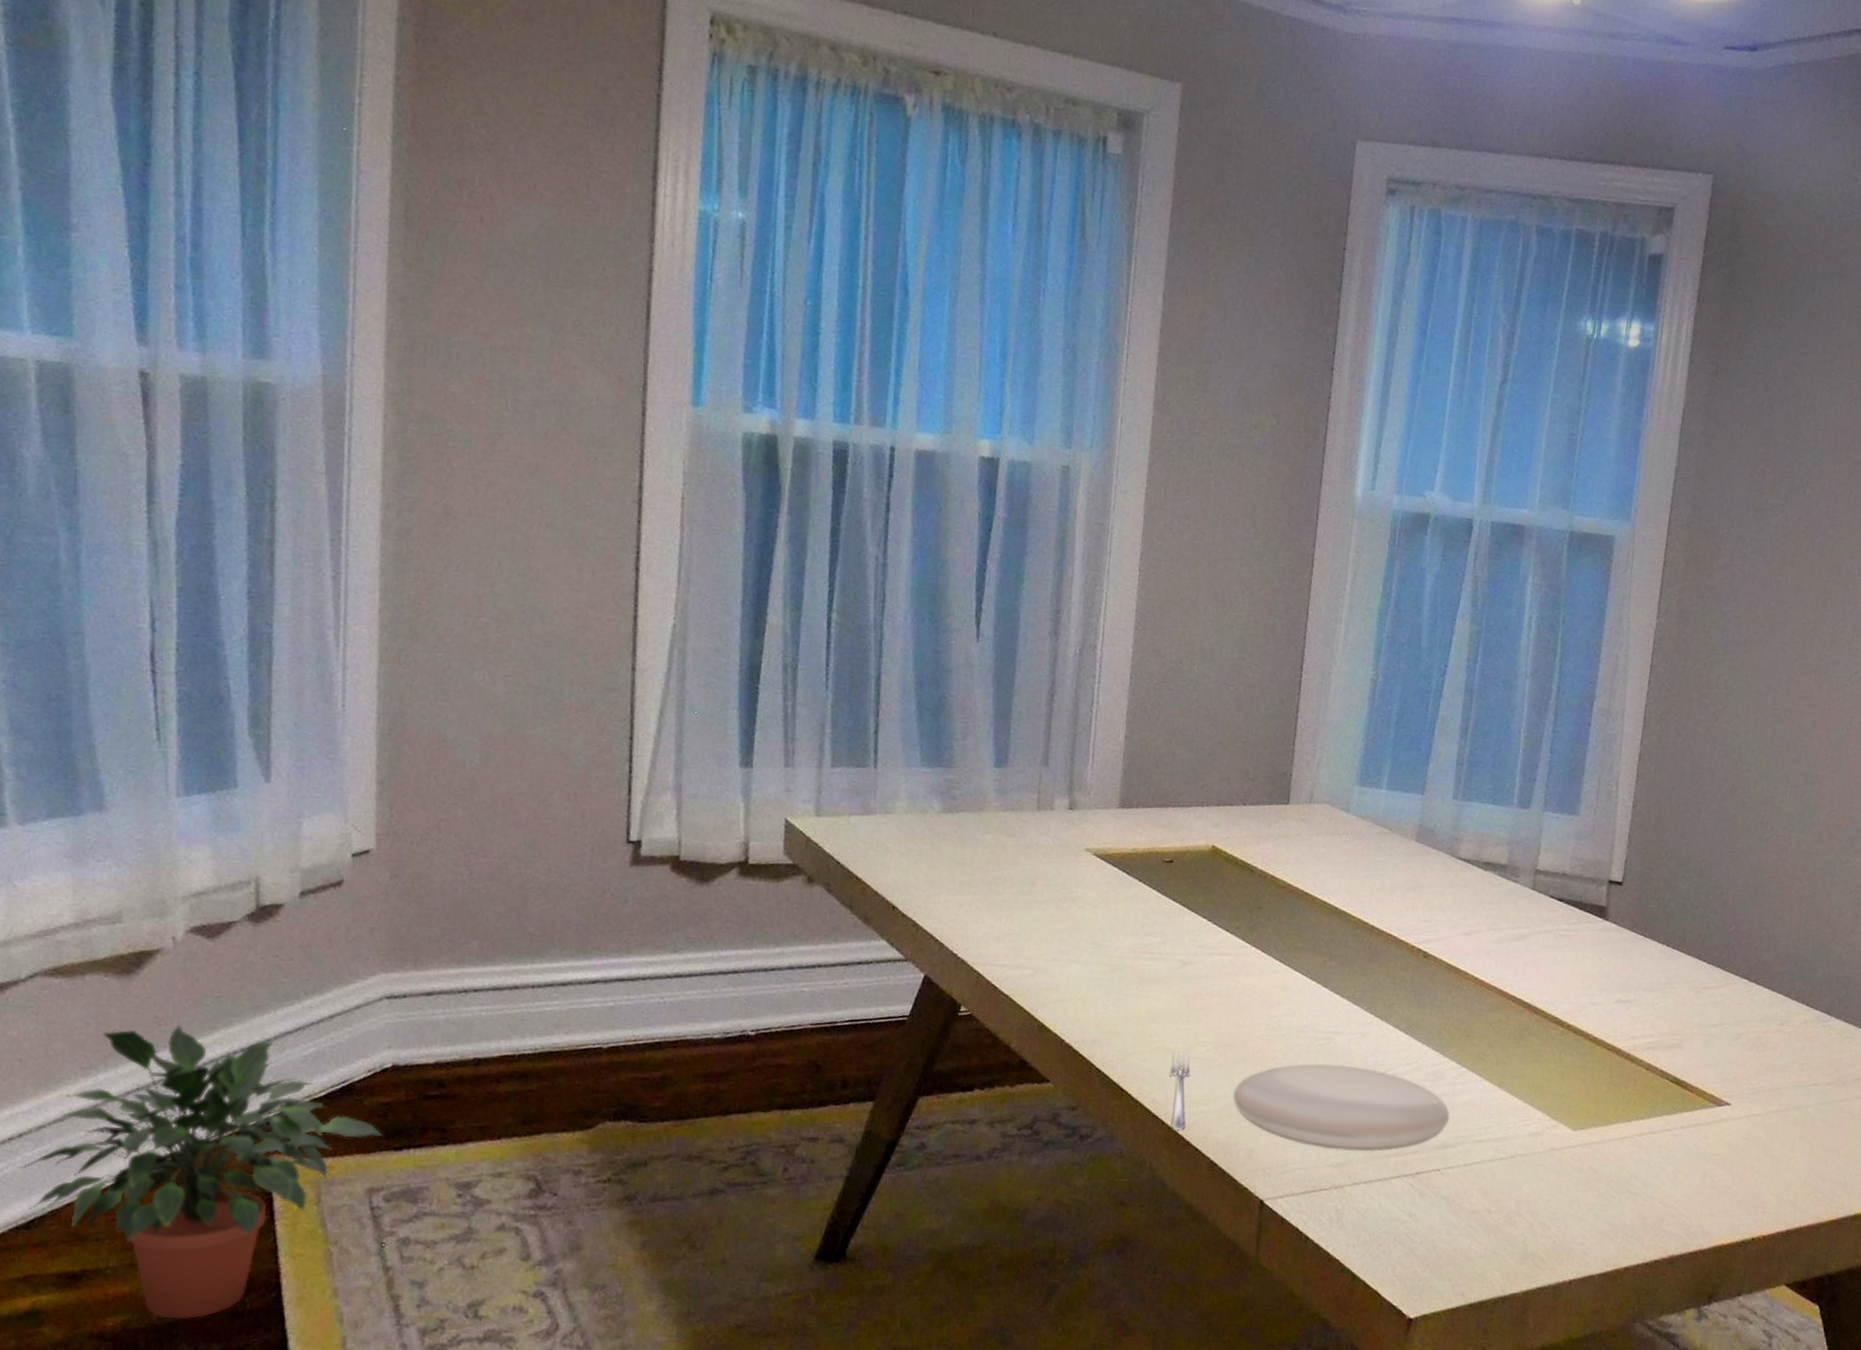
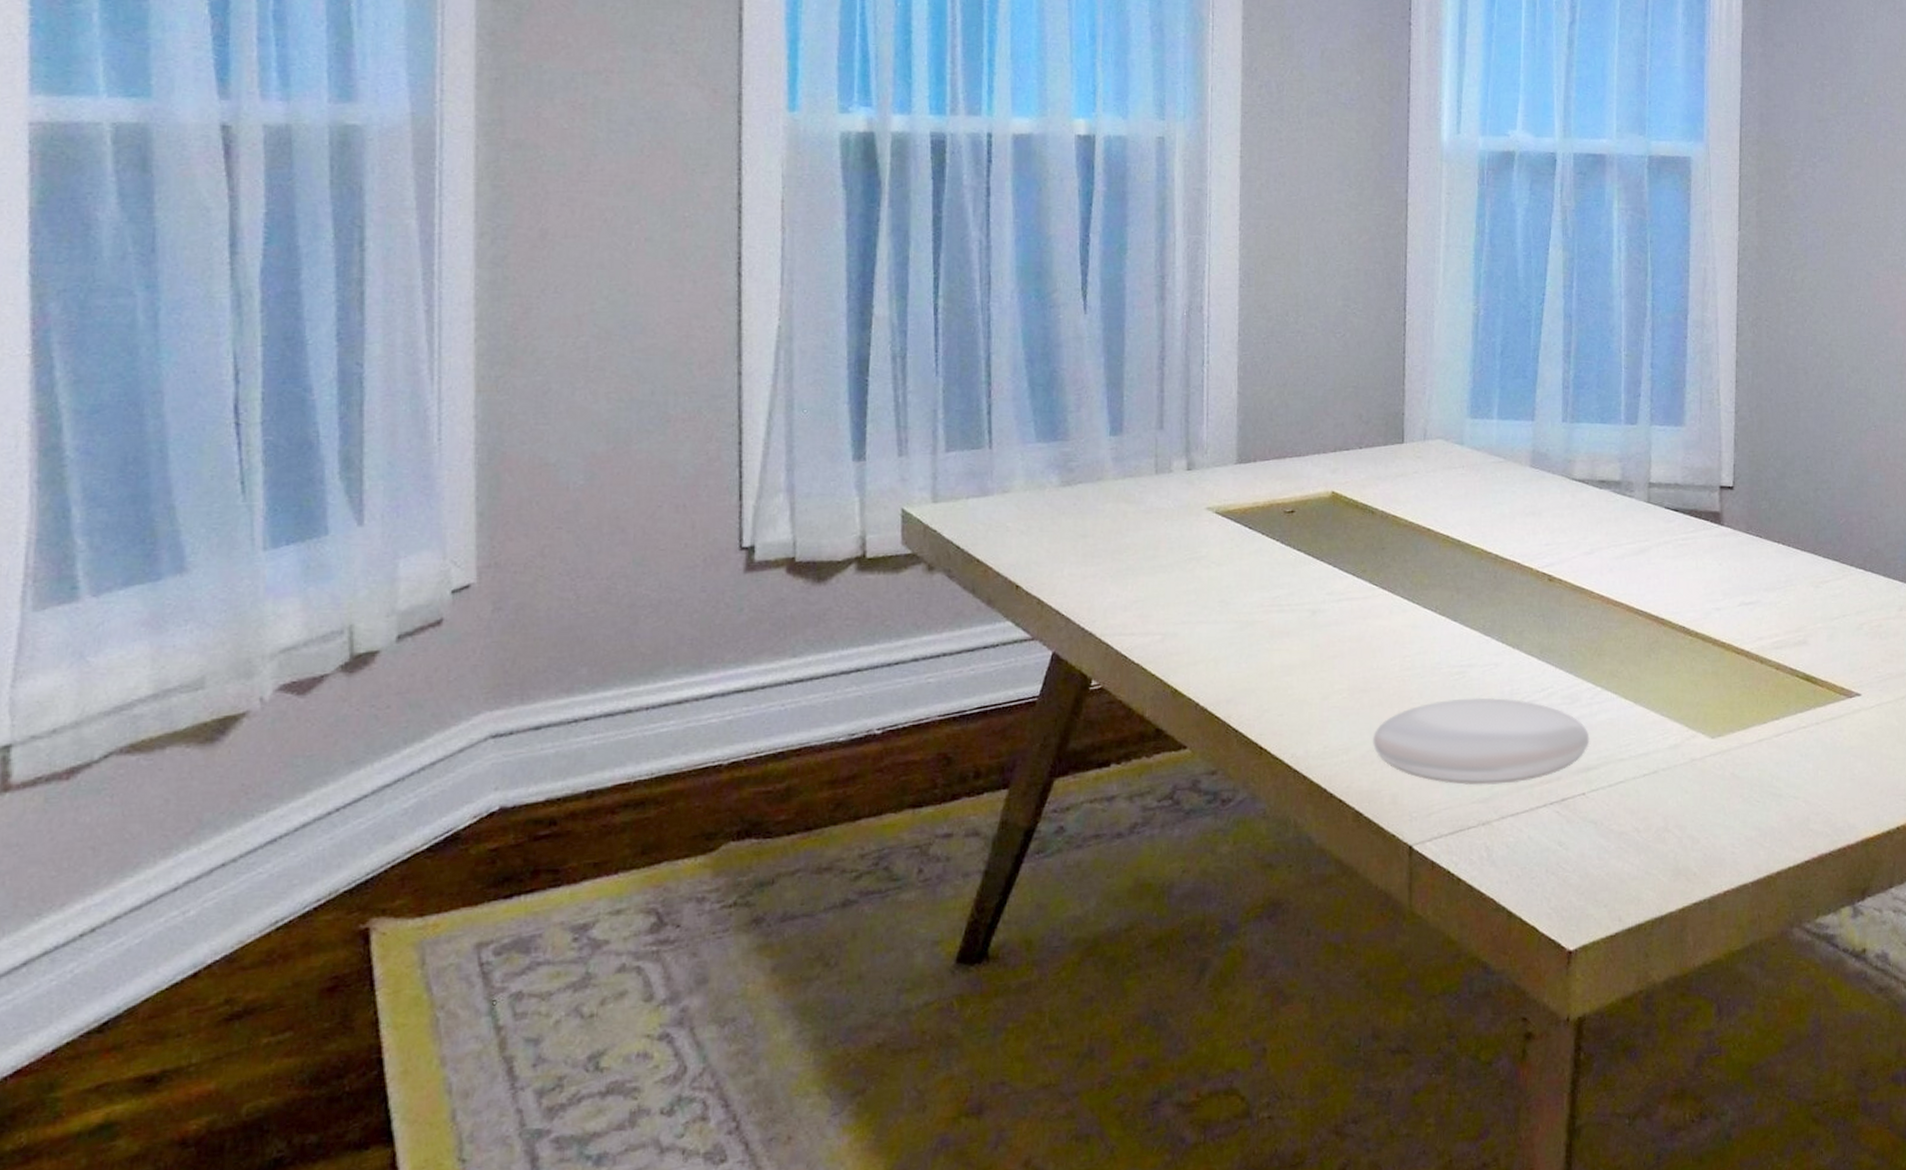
potted plant: present [19,1022,384,1320] -> none [91,787,492,1114]
fork: present [1169,1050,1191,1131] -> none [1307,701,1329,784]

